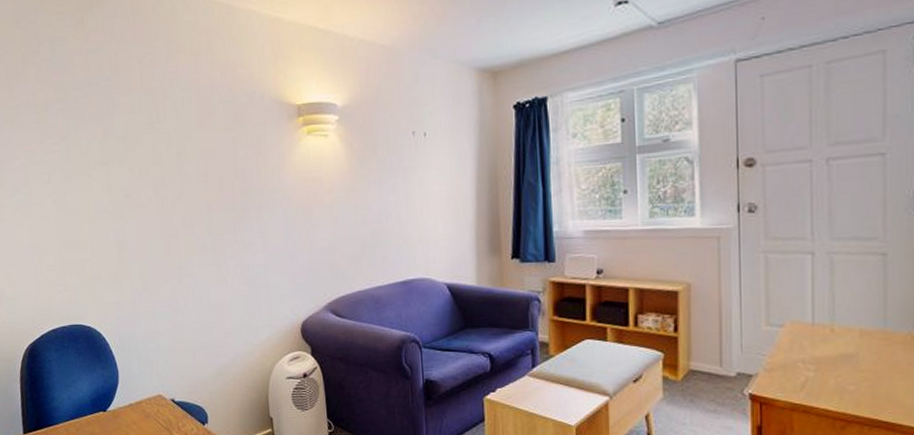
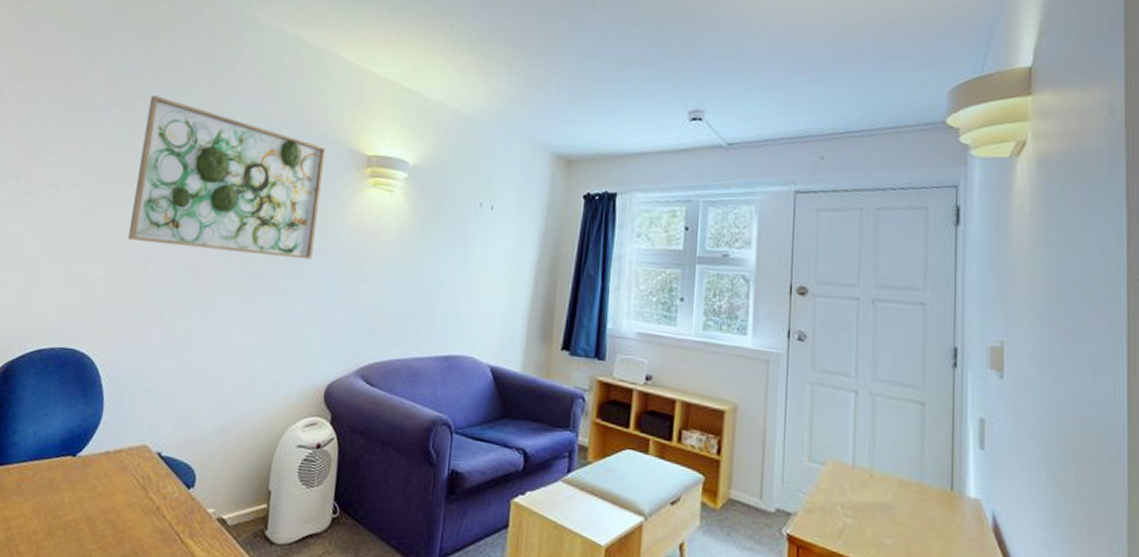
wall art: none [87,84,265,223] -> present [128,96,325,260]

